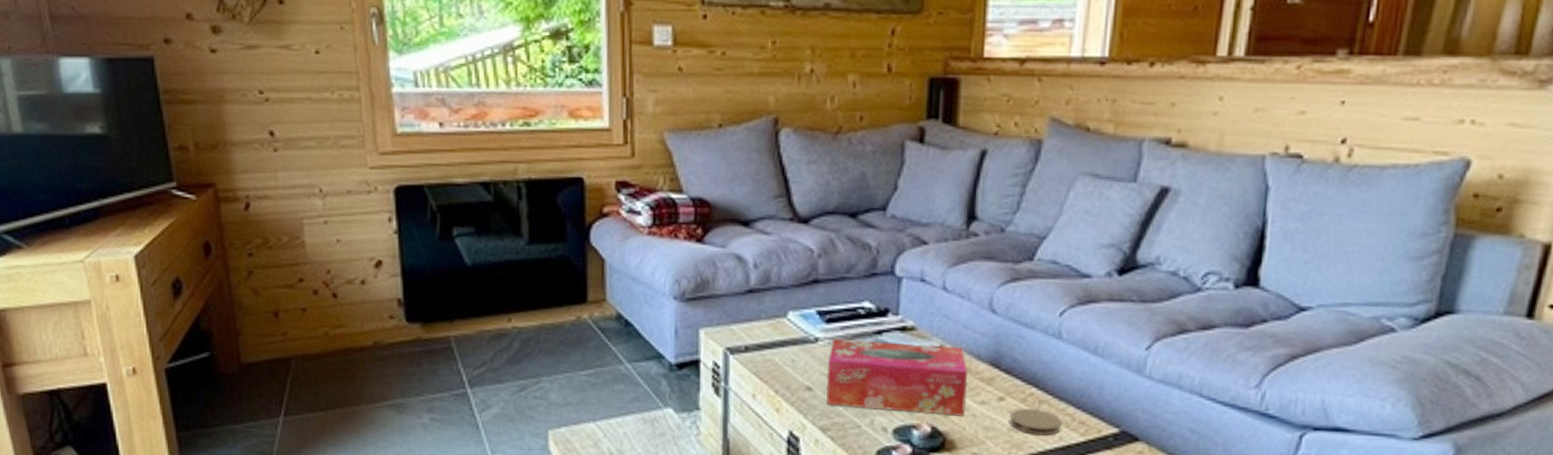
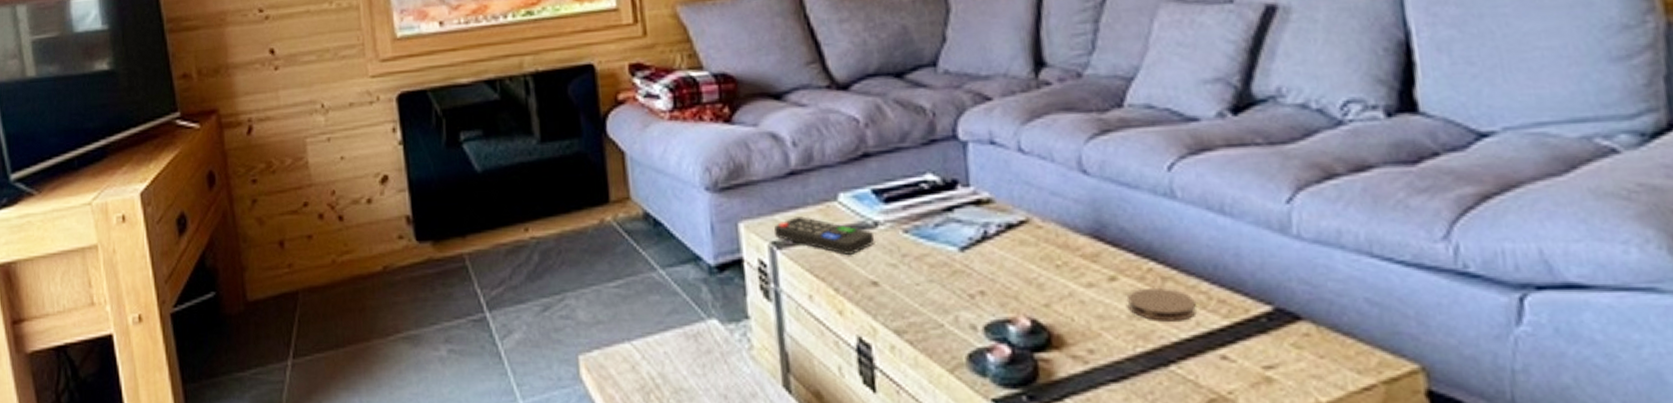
remote control: none [730,328,813,363] -> present [774,216,874,255]
tissue box: present [826,338,967,416] -> none [893,218,1070,304]

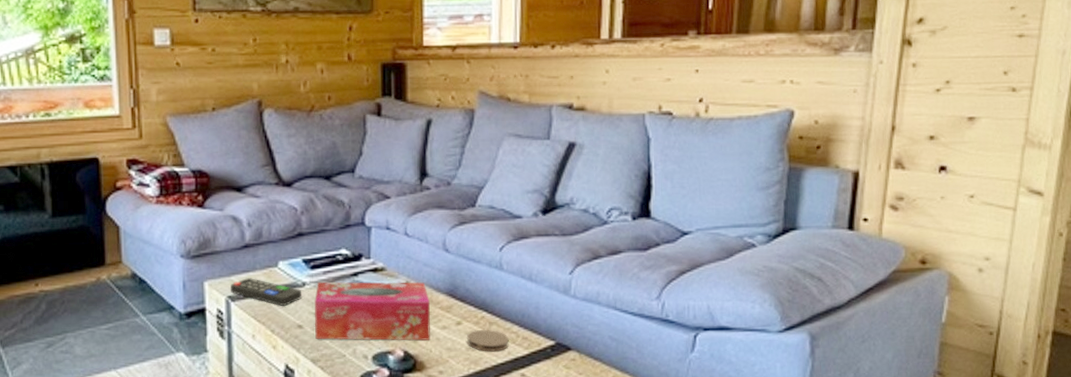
tissue box: none [893,218,1070,304] -> present [314,281,430,341]

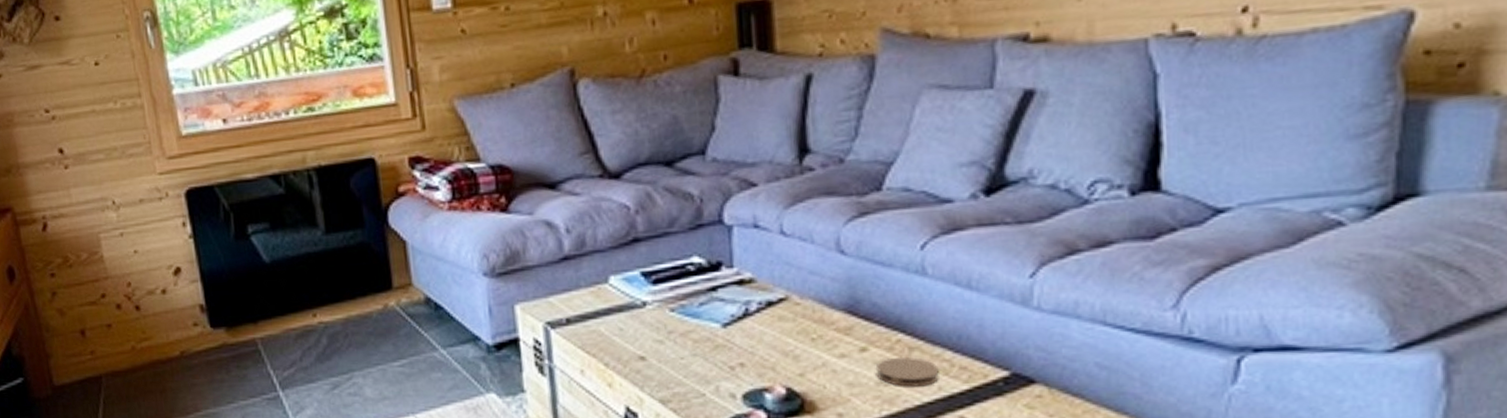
remote control: present [231,278,301,306] -> none [549,298,642,333]
tissue box: present [314,281,430,341] -> none [660,295,823,375]

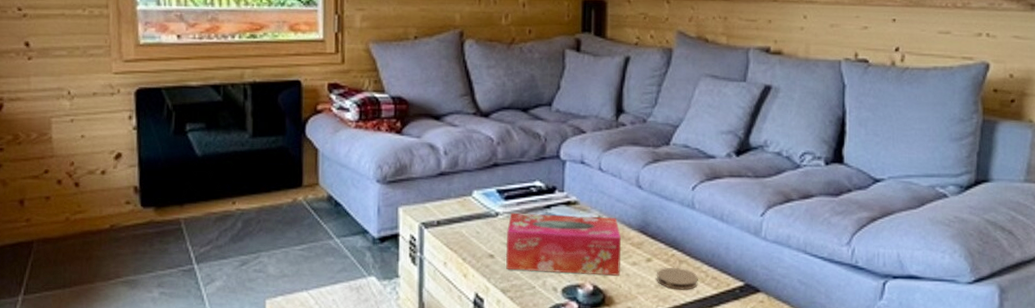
tissue box: none [660,295,823,375] -> present [505,212,621,276]

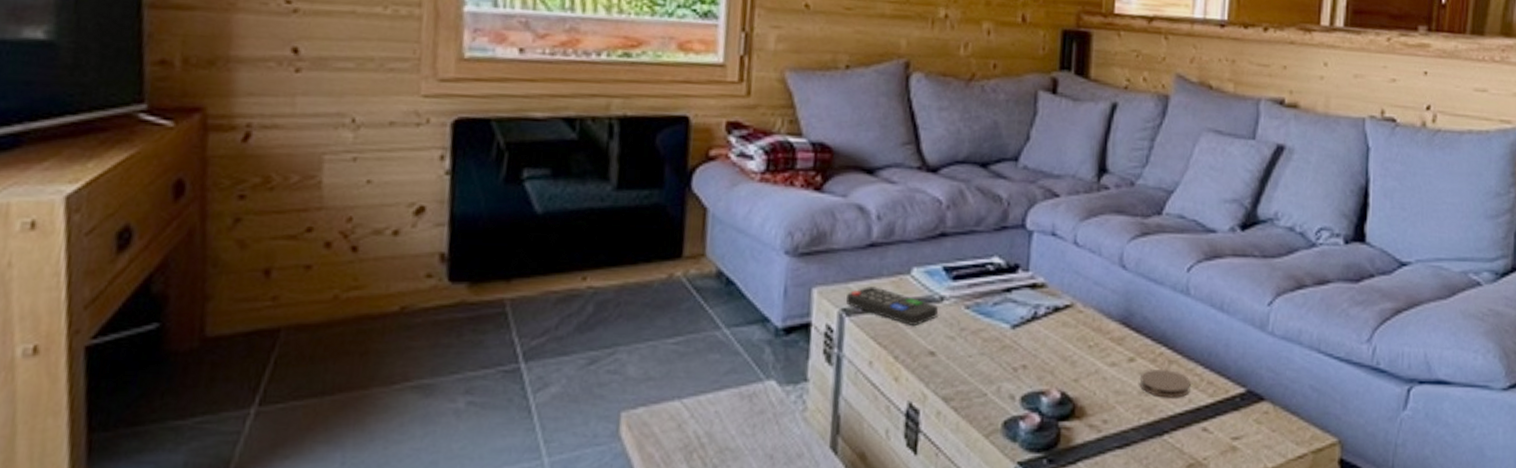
remote control: none [424,206,494,235] -> present [846,286,938,325]
tissue box: present [505,212,621,276] -> none [950,297,1098,380]

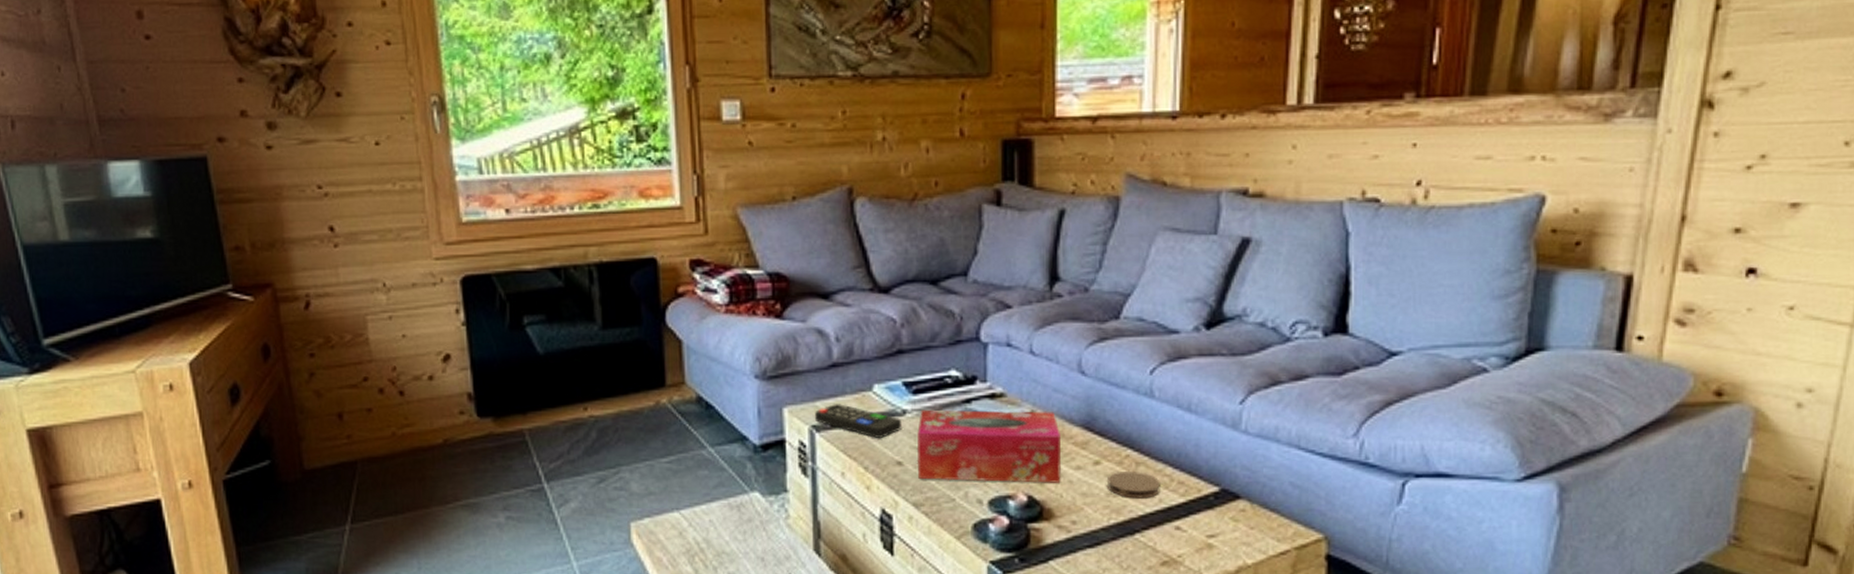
tissue box: none [950,297,1098,380] -> present [916,409,1061,483]

